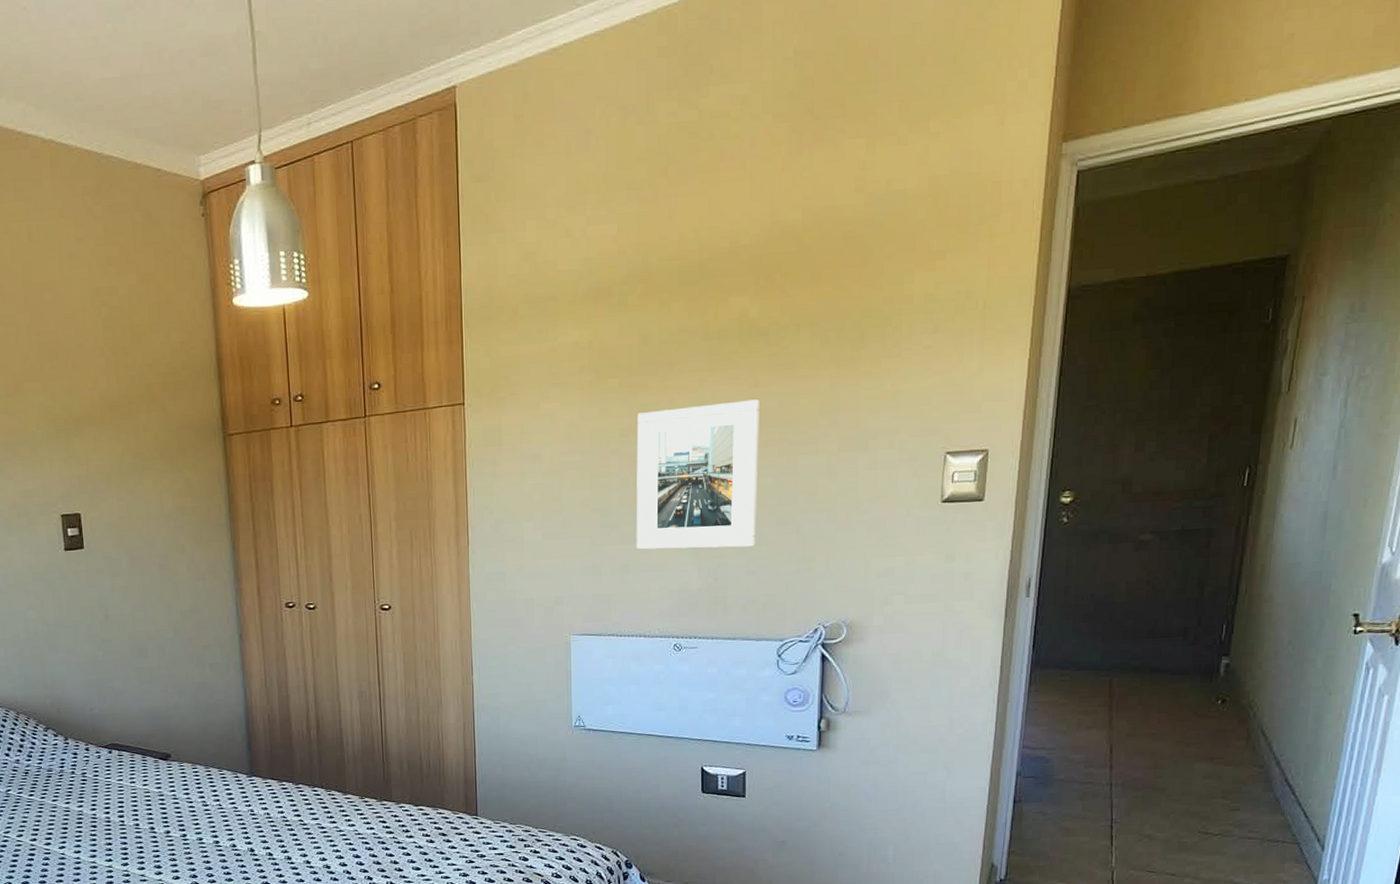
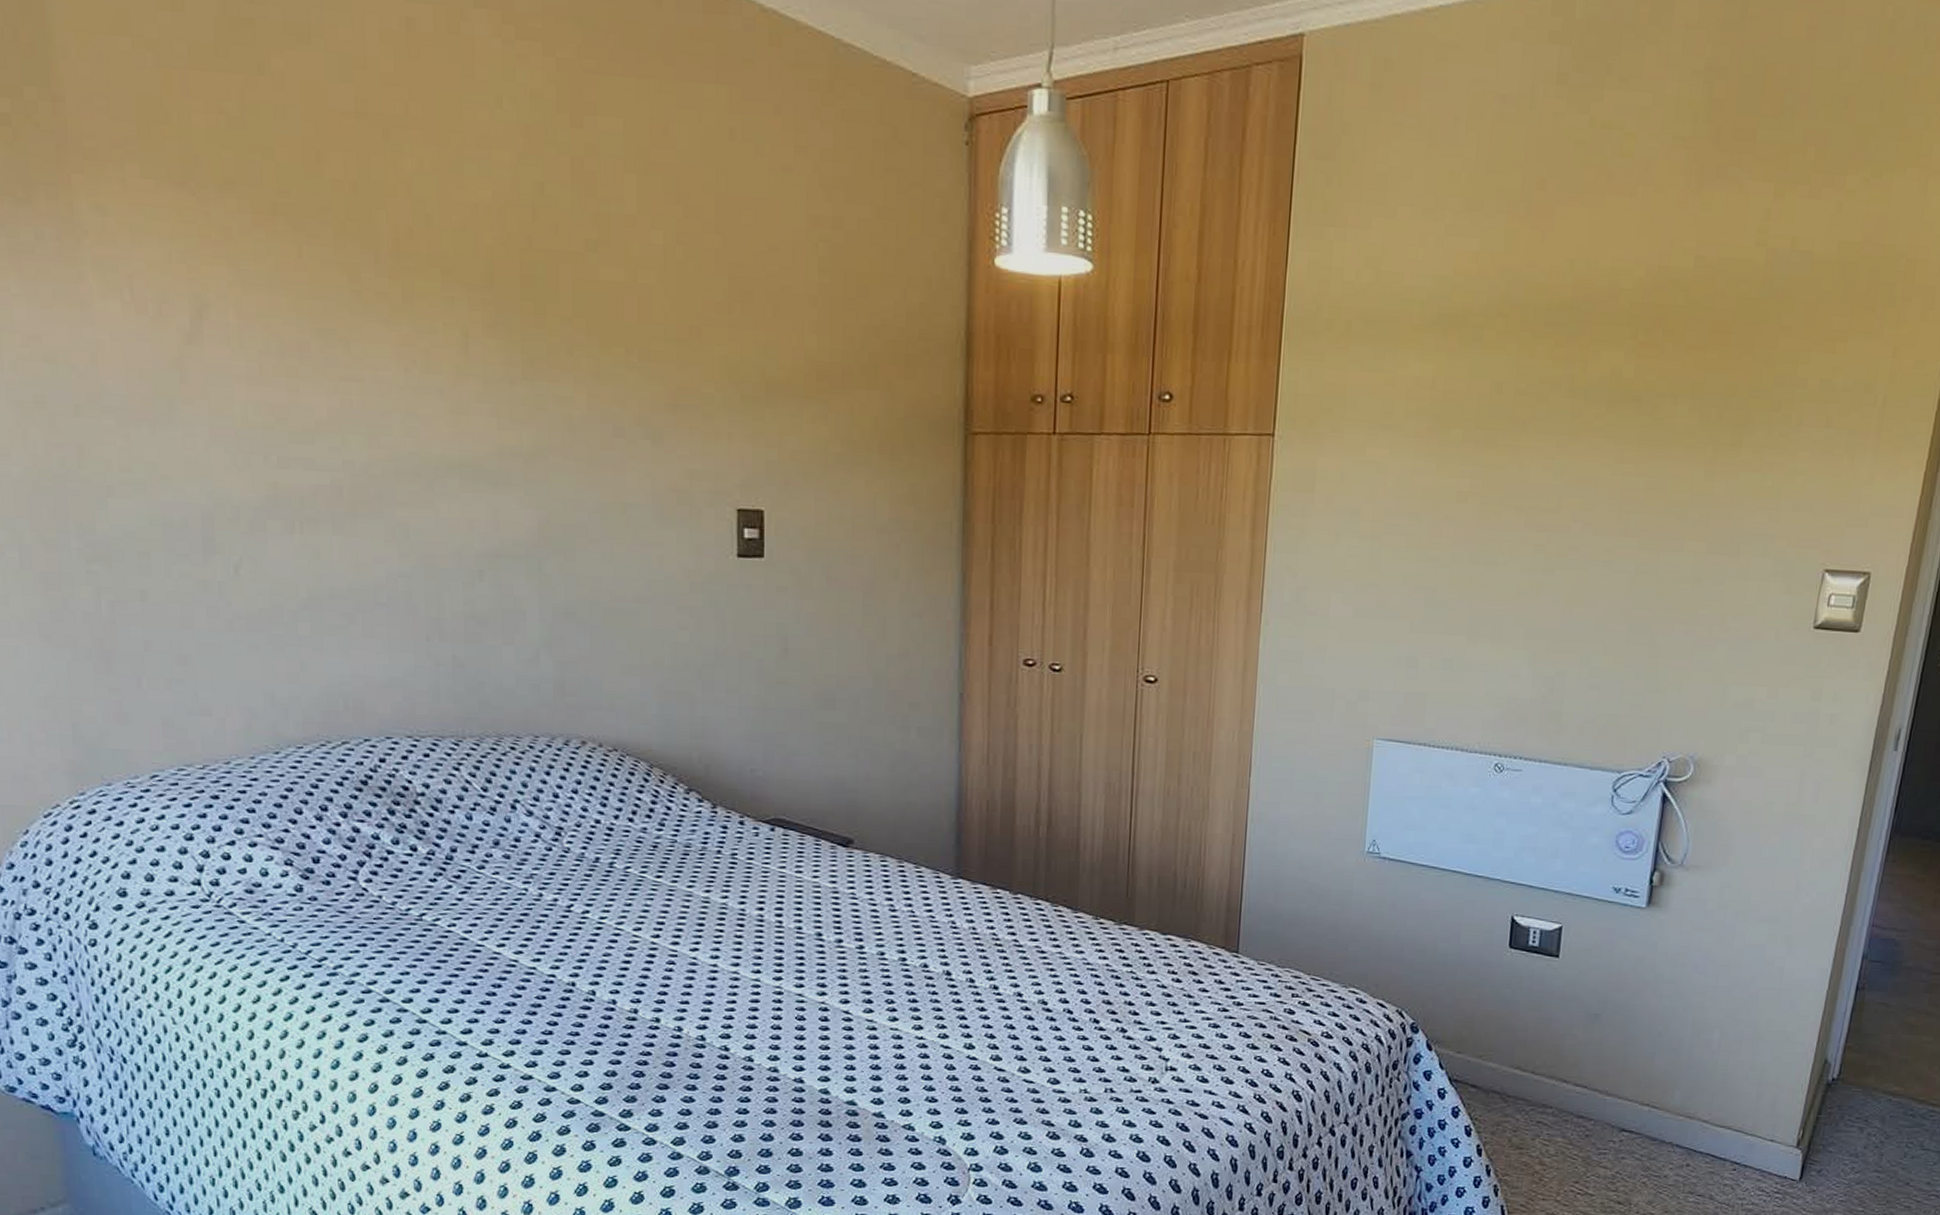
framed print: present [636,399,760,550] -> none [1462,475,1624,655]

